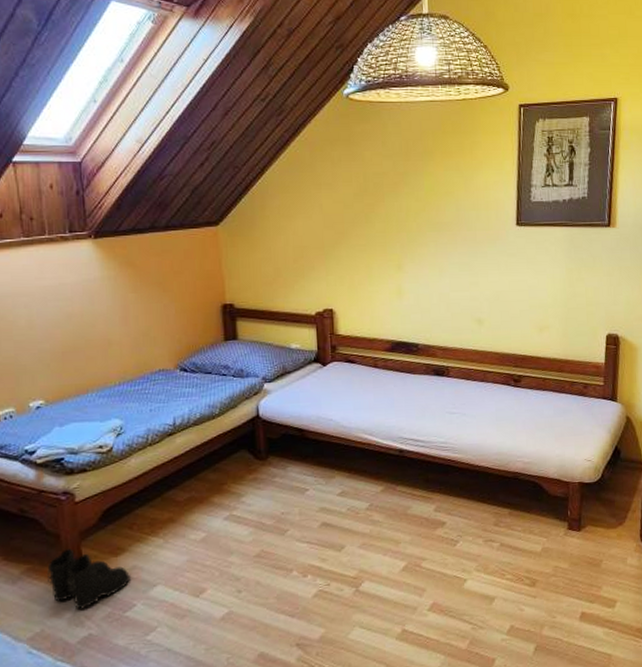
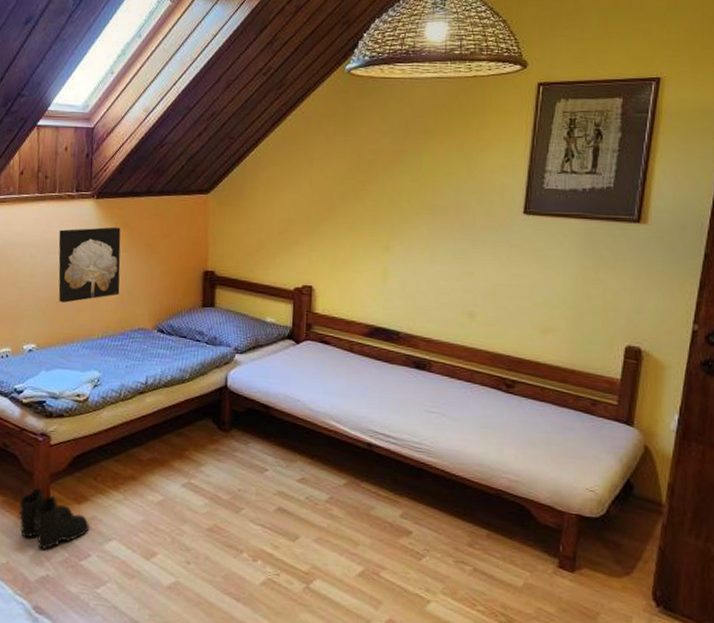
wall art: none [55,267,134,353] -> present [58,227,121,303]

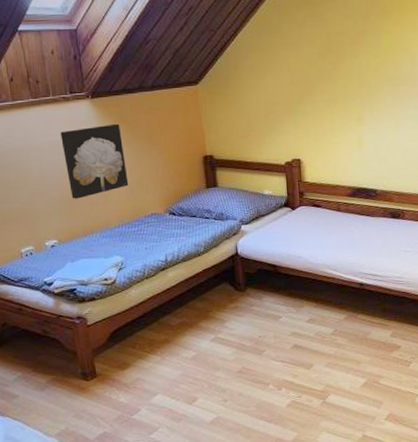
boots: present [17,488,89,550] -> none [67,363,135,412]

